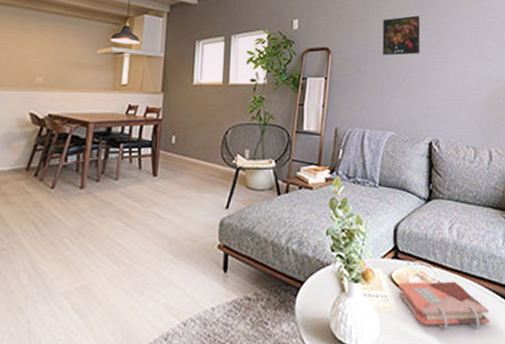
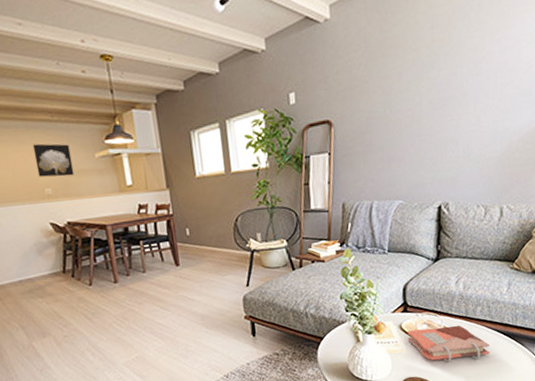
wall art: none [33,33,75,68] -> present [32,143,75,177]
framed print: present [382,15,420,56] -> none [388,69,431,121]

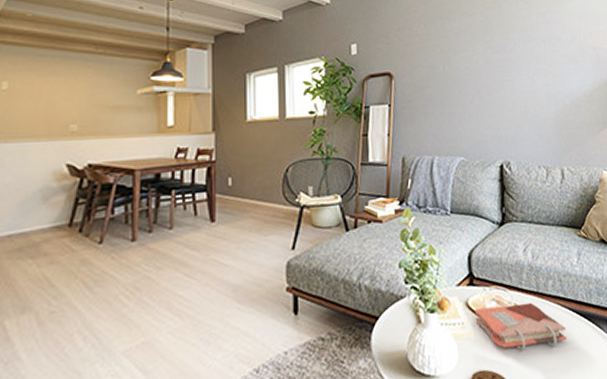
wall art: present [32,143,75,177] -> none [65,75,109,112]

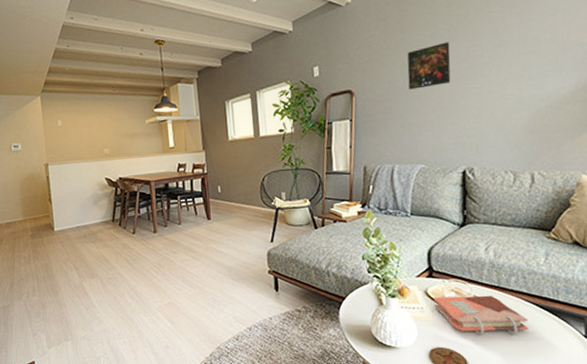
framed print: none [446,33,488,77] -> present [407,42,451,90]

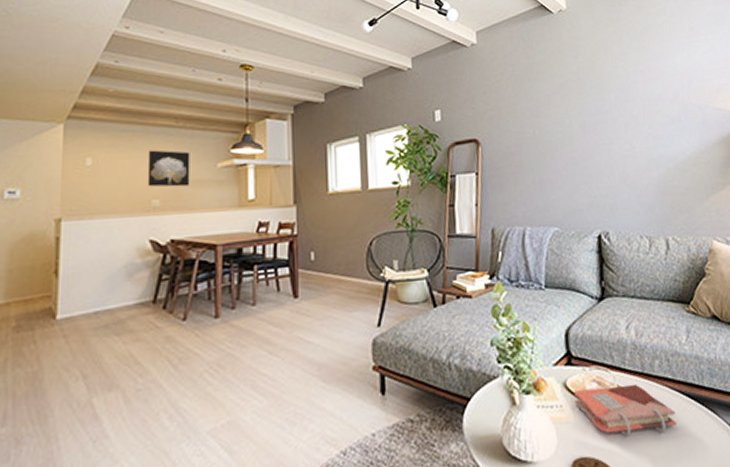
wall art: none [97,112,128,140] -> present [147,150,190,187]
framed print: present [407,42,451,90] -> none [536,94,582,142]

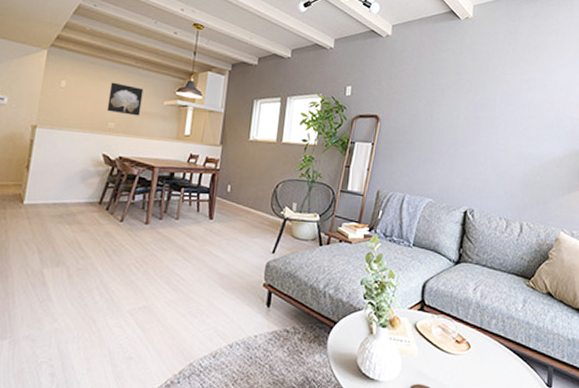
phonebook: present [573,383,678,438] -> none [420,332,502,378]

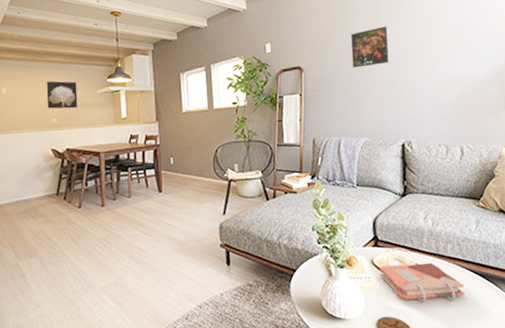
phonebook: none [420,332,502,378] -> present [379,262,466,304]
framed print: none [429,90,469,128] -> present [351,26,389,68]

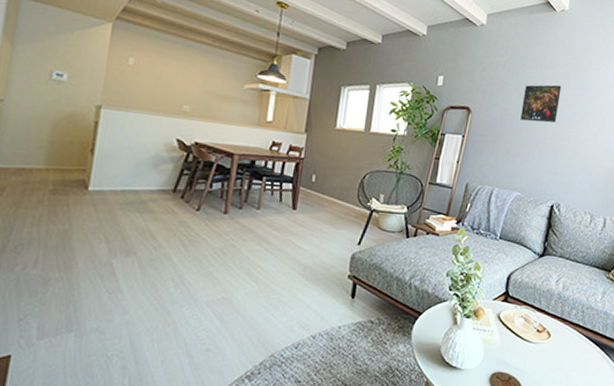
wall art: present [46,81,78,109] -> none [181,61,222,100]
phonebook: present [379,262,466,304] -> none [503,322,580,365]

